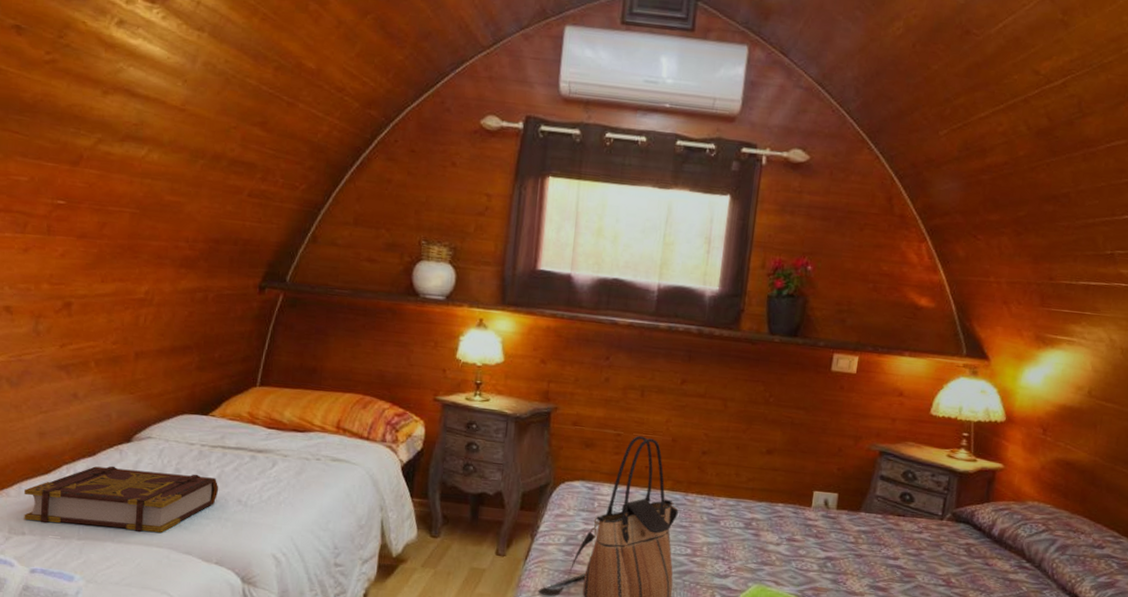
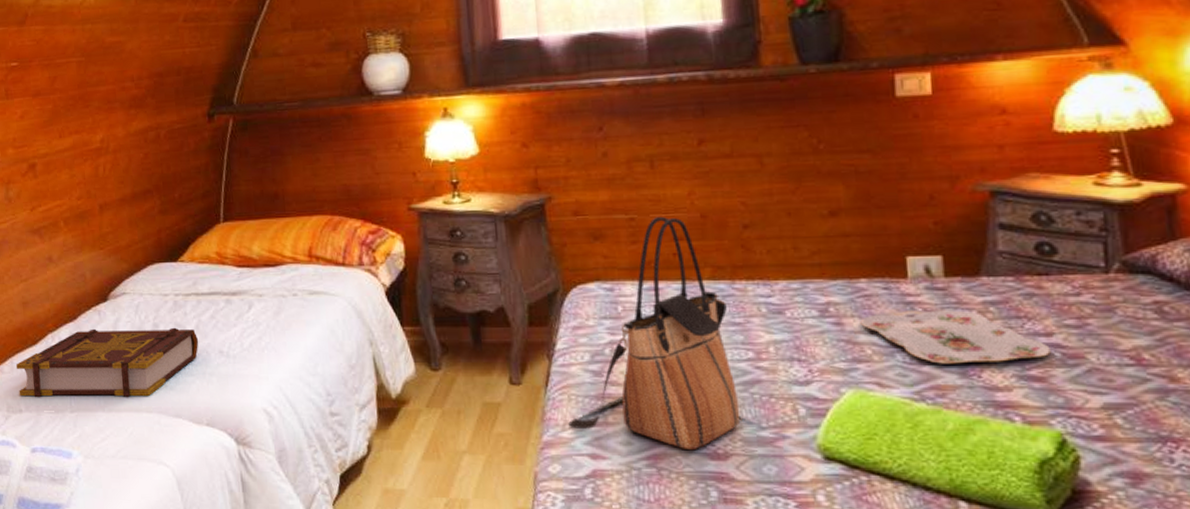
serving tray: none [772,530,895,575] -> present [860,310,1051,364]

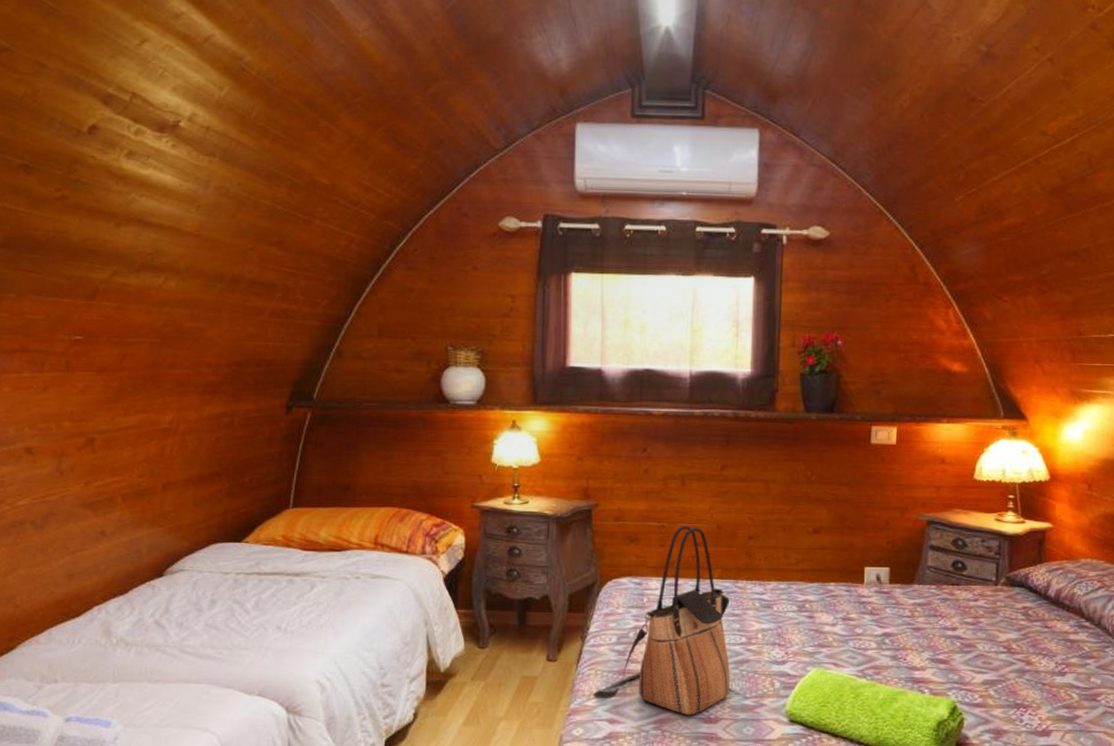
book: present [16,327,199,397] -> none [55,602,257,669]
serving tray: present [860,310,1051,364] -> none [827,608,954,650]

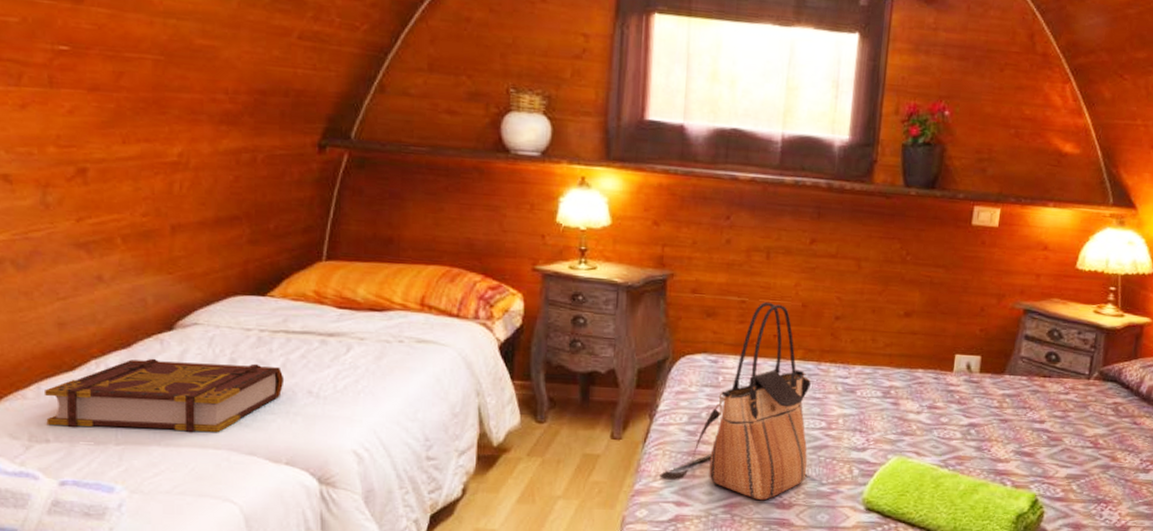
book: none [55,602,257,669] -> present [45,358,285,432]

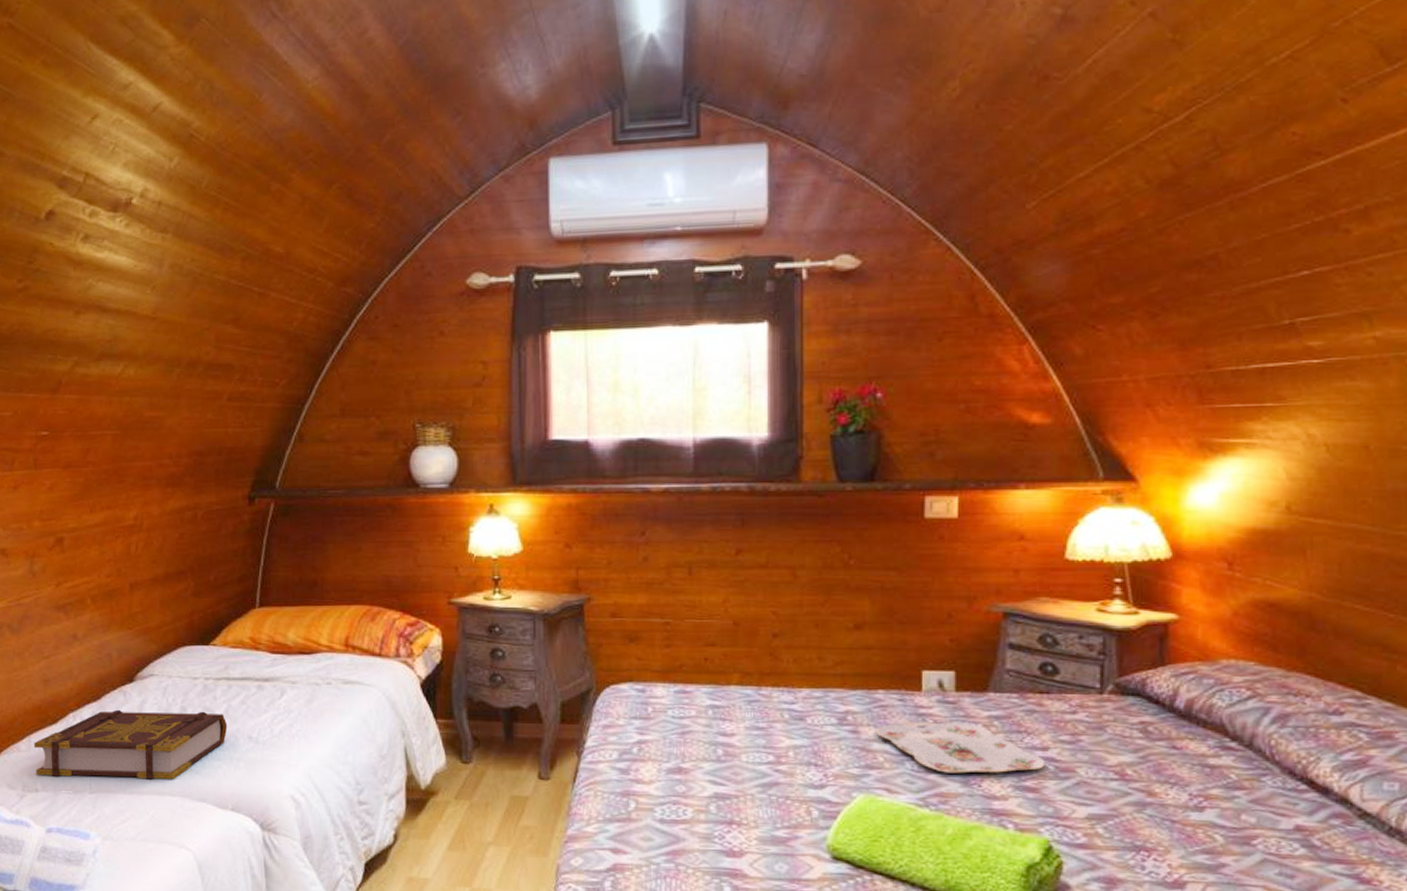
tote bag: present [660,301,811,501] -> none [593,621,757,848]
serving tray: none [912,397,1041,441] -> present [875,722,1045,773]

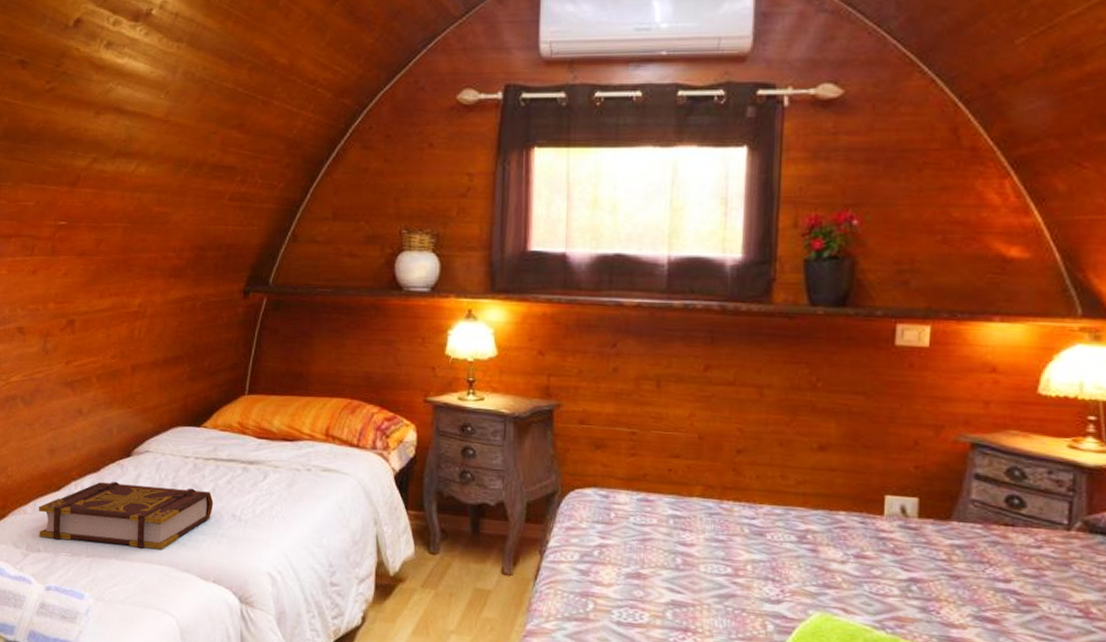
serving tray: present [875,722,1045,773] -> none [834,545,1007,602]

